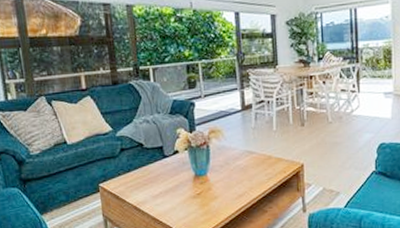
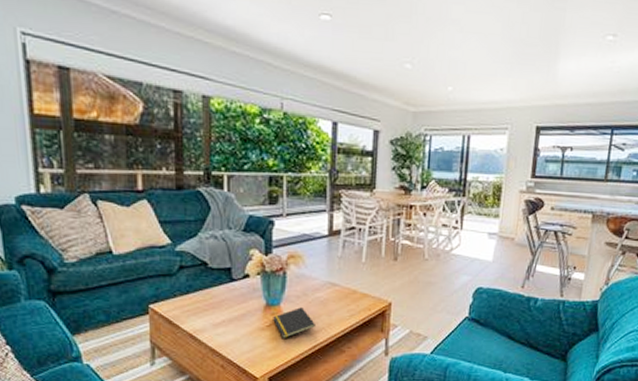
notepad: none [202,175,239,204] -> present [273,307,315,338]

